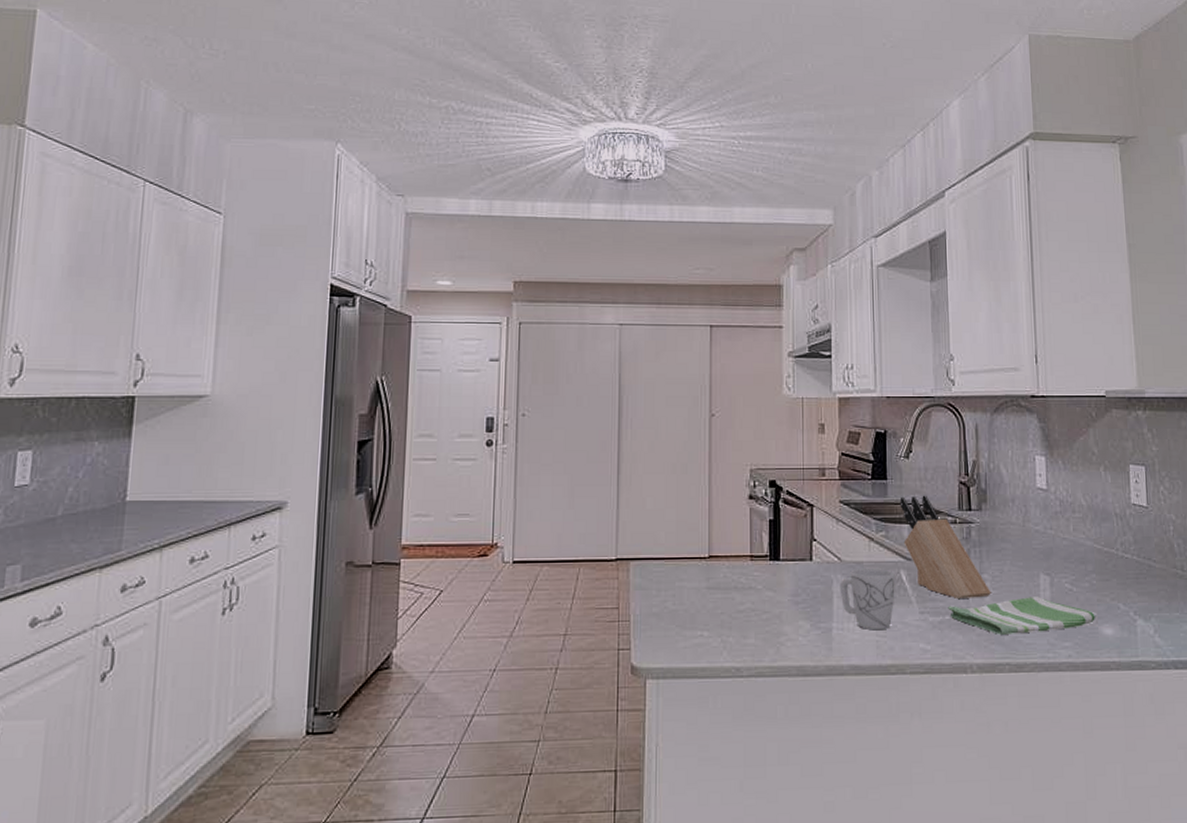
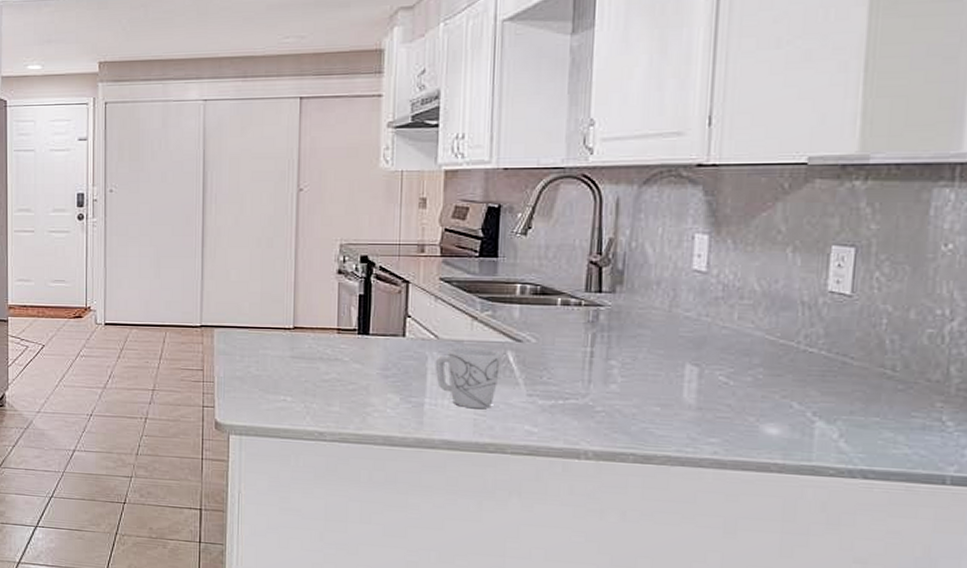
knife block: present [900,495,991,598] -> none [511,274,619,385]
dish towel: present [948,597,1098,635] -> none [562,387,760,425]

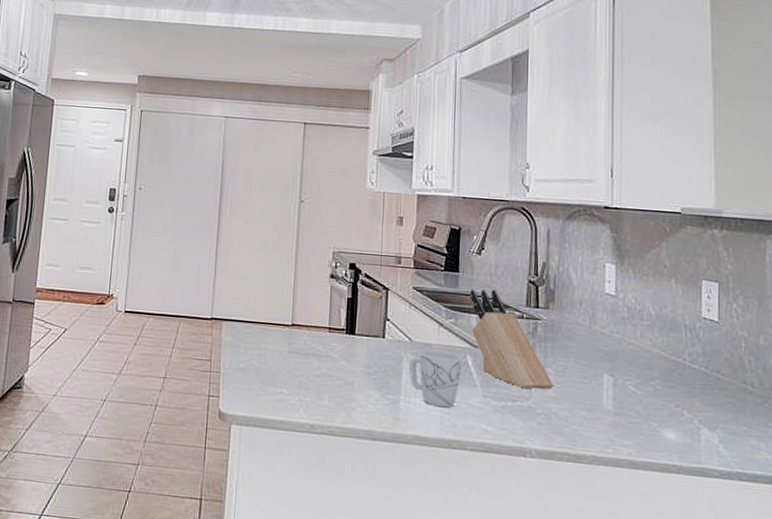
knife block: none [511,274,619,385] -> present [470,289,554,389]

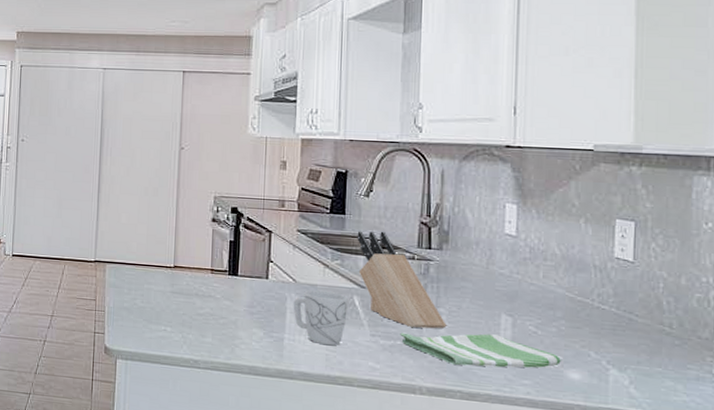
dish towel: none [511,393,660,429] -> present [400,332,564,368]

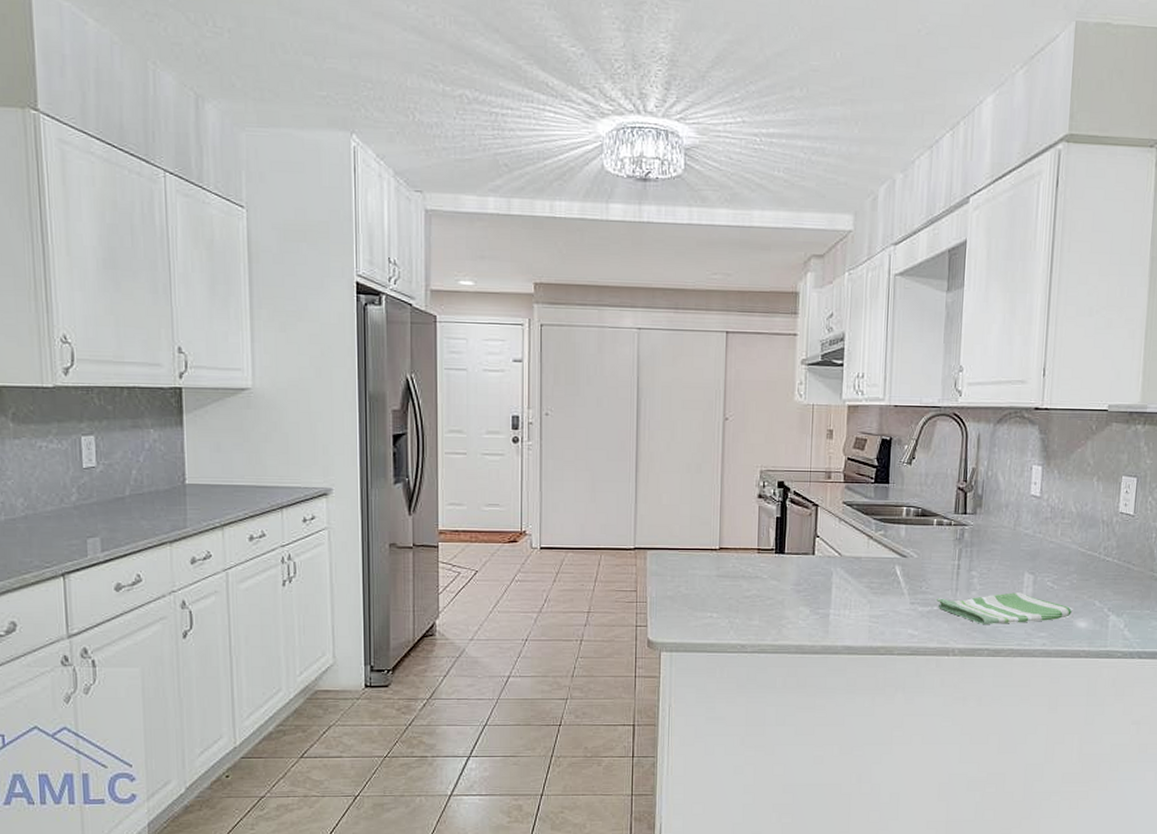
mug: present [293,290,348,345] -> none [838,562,890,616]
knife block: present [357,231,447,329] -> none [899,499,978,592]

